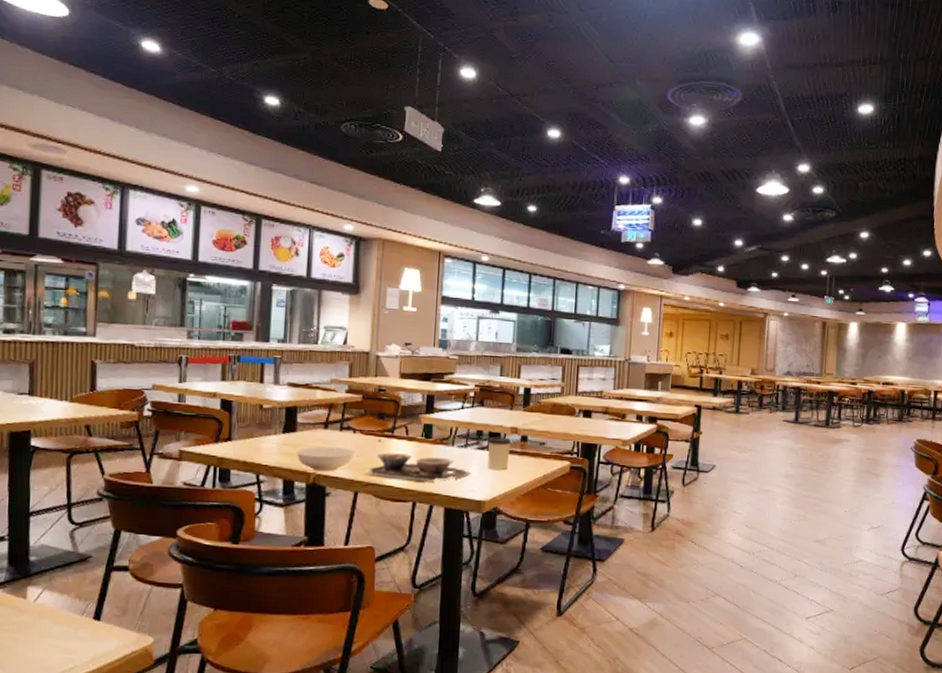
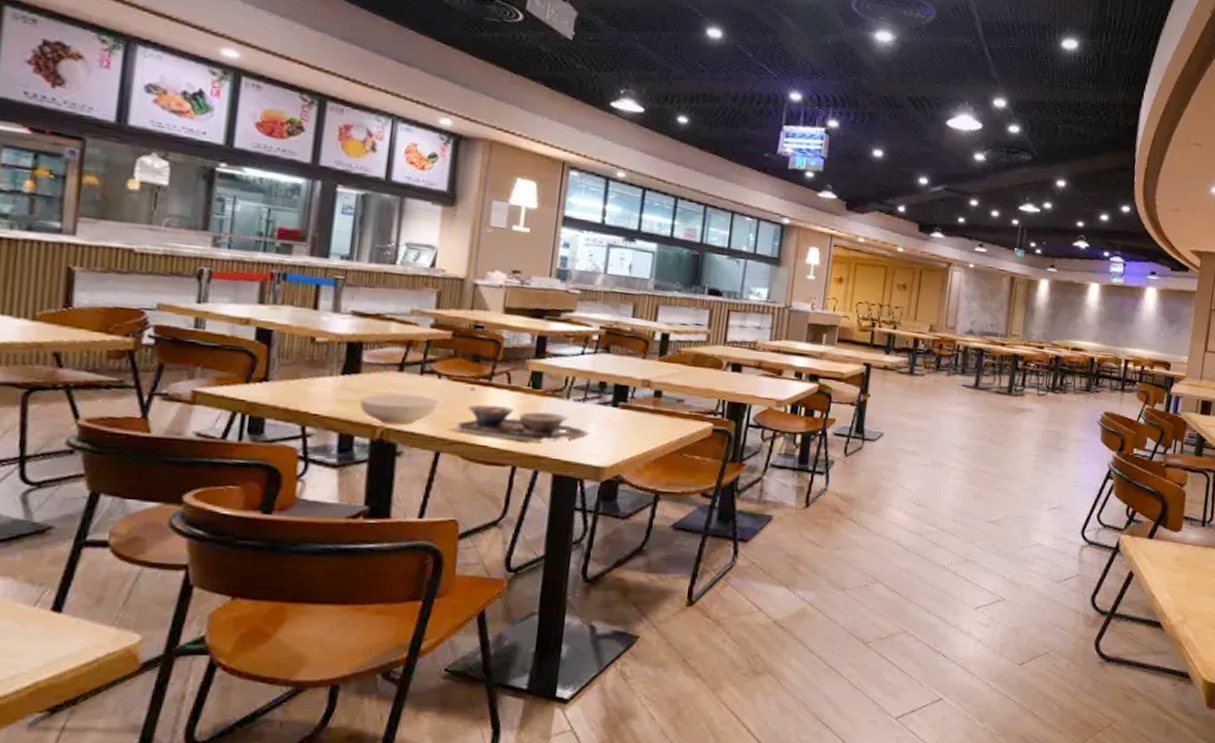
cup: present [487,436,512,471] -> none [610,390,643,432]

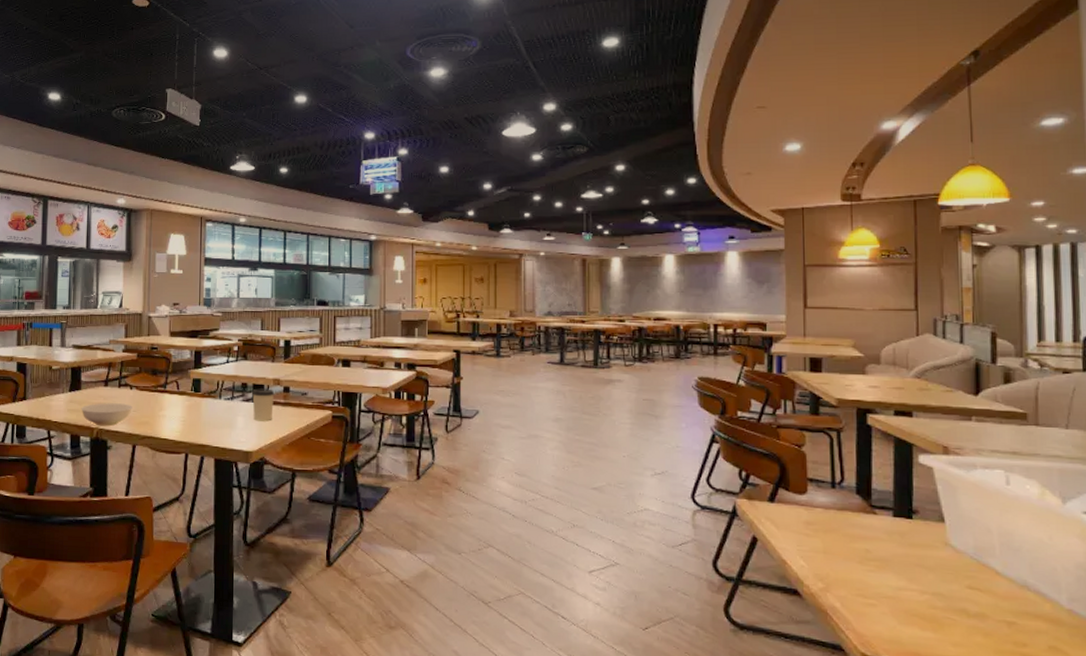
food tray: present [445,386,590,443] -> none [138,394,239,435]
cup: none [610,390,643,432] -> present [252,388,275,422]

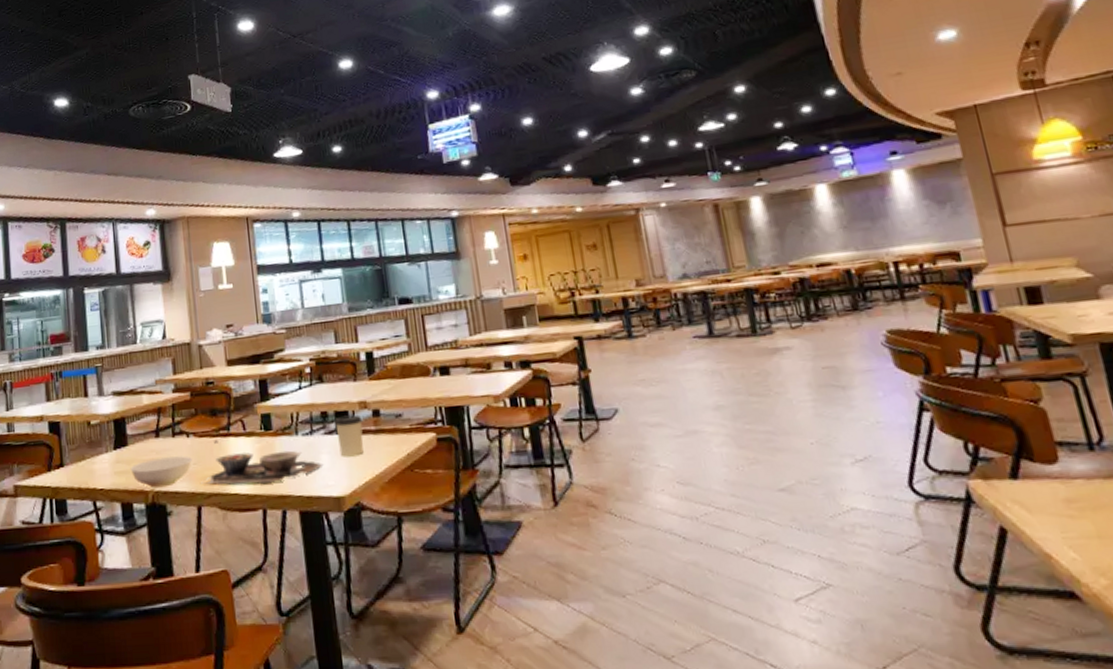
food tray: none [138,394,239,435] -> present [201,439,324,485]

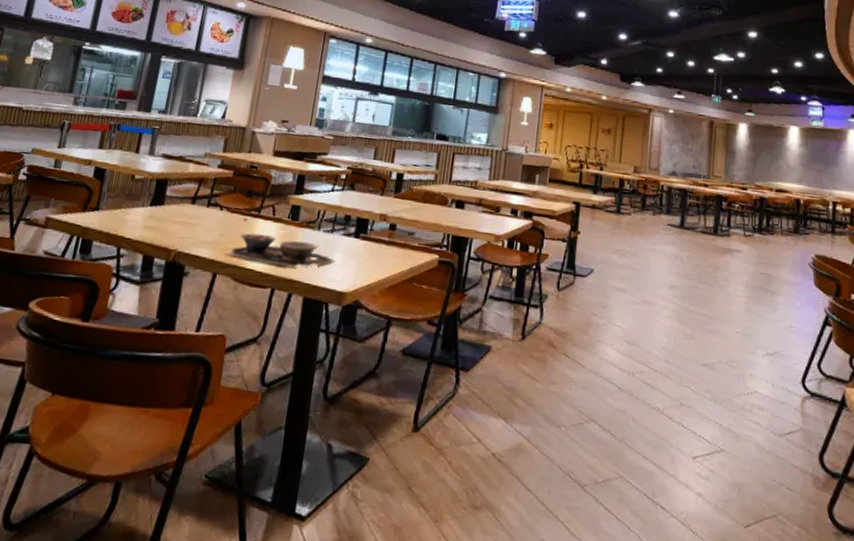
bowl: present [130,455,192,489] -> none [160,222,220,250]
cup: present [335,414,364,457] -> none [352,223,380,261]

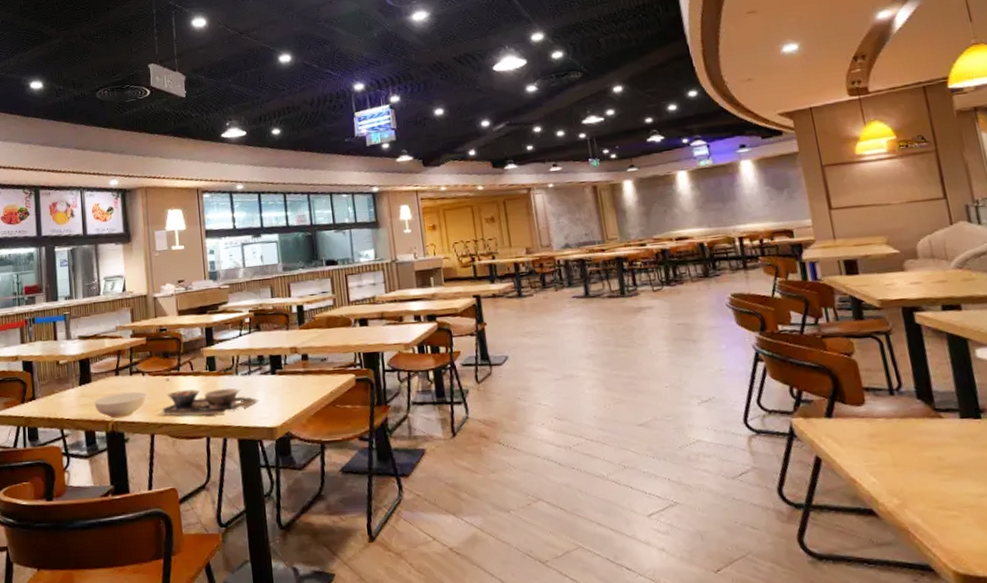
bowl: none [160,222,220,250] -> present [93,391,147,419]

